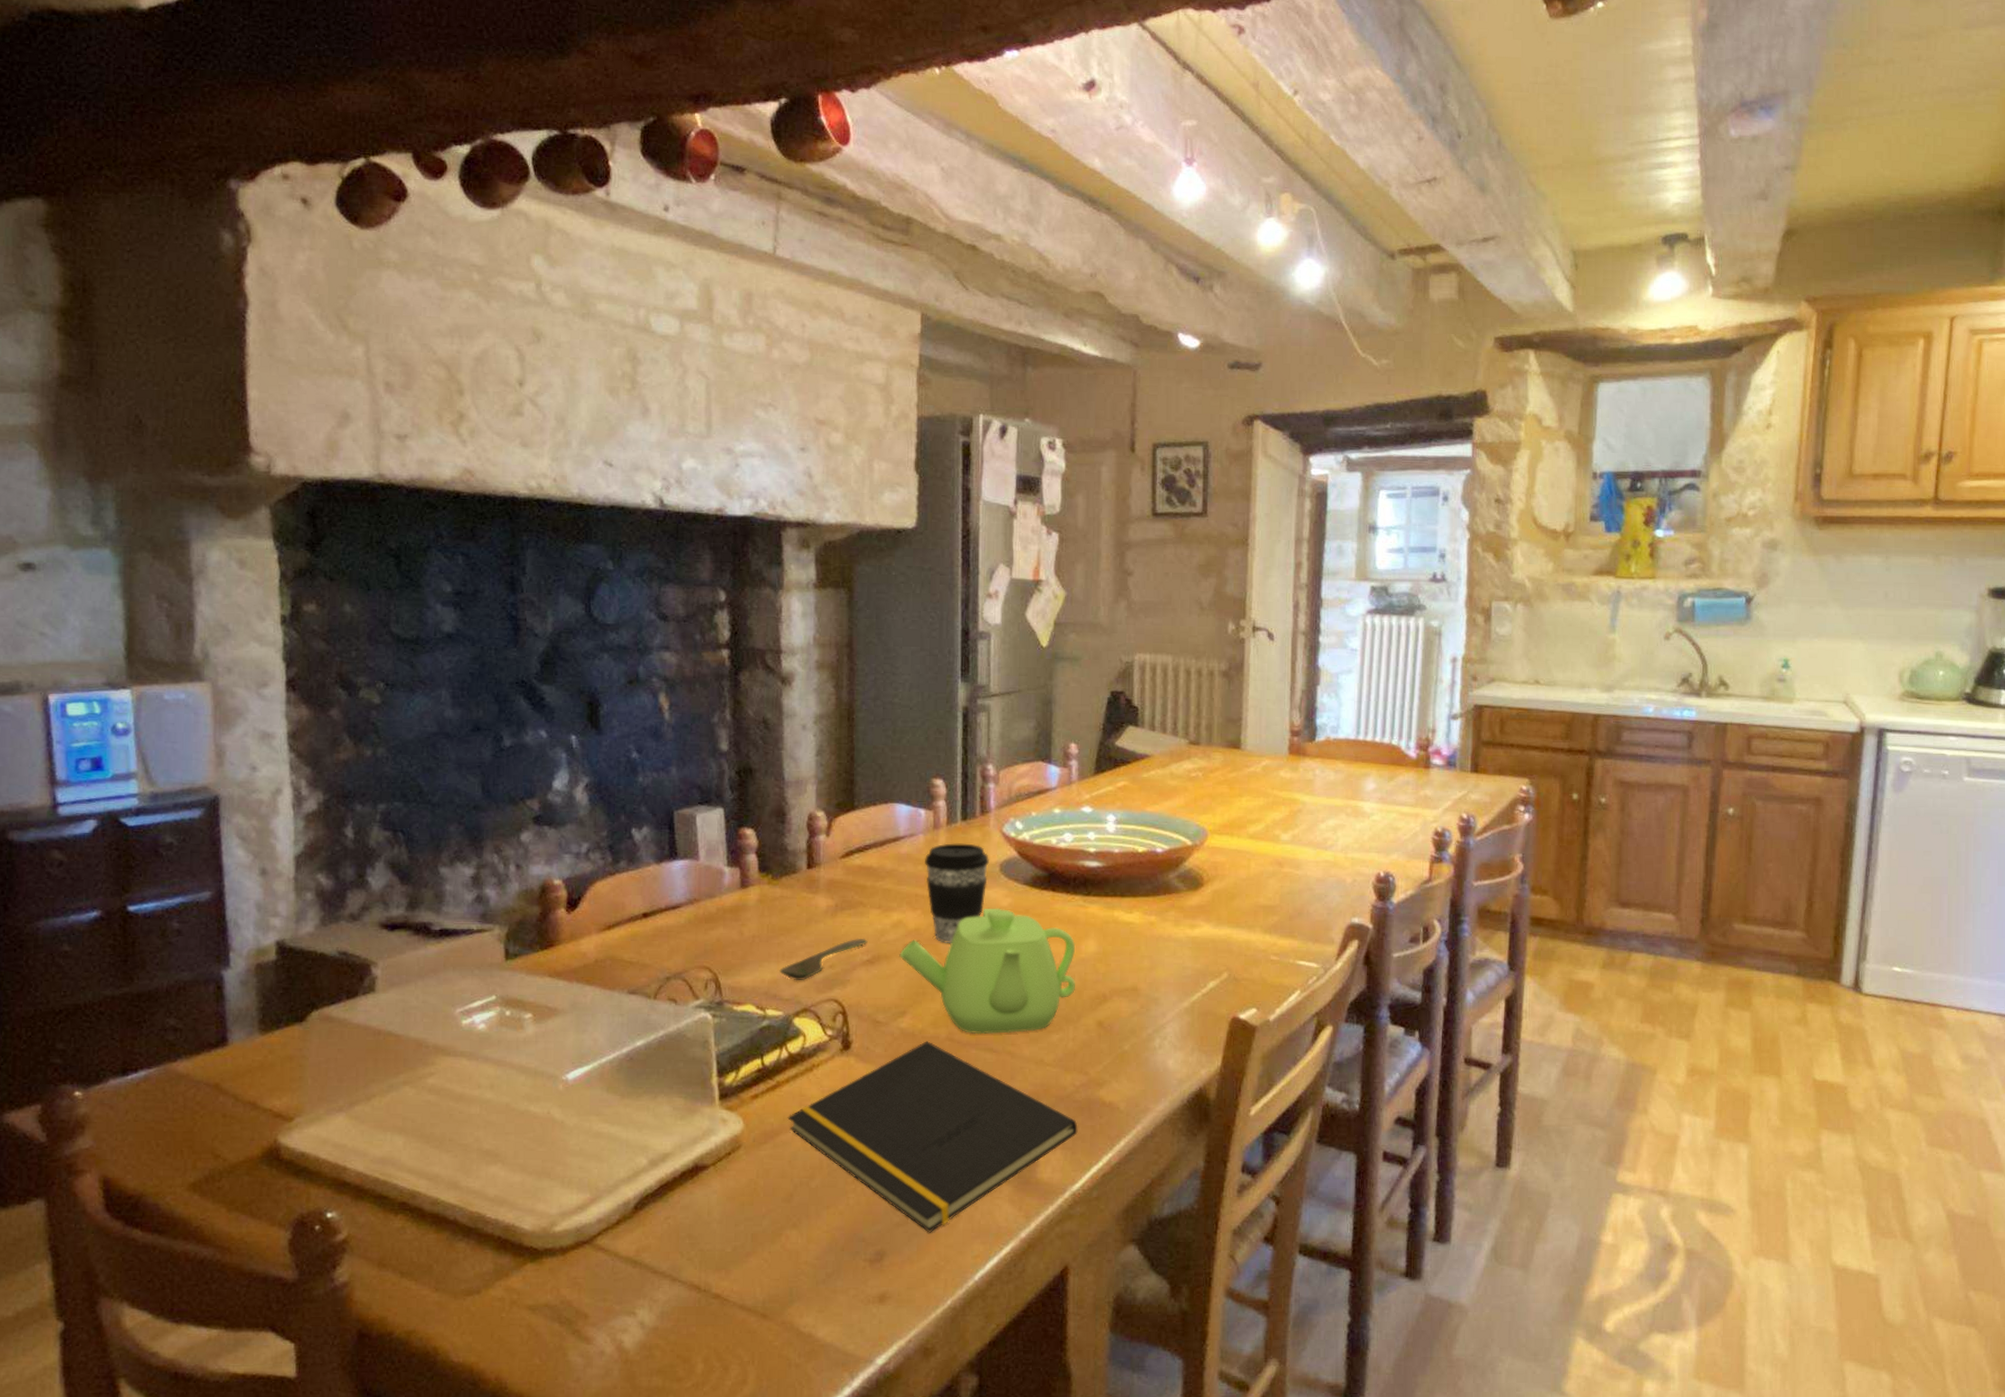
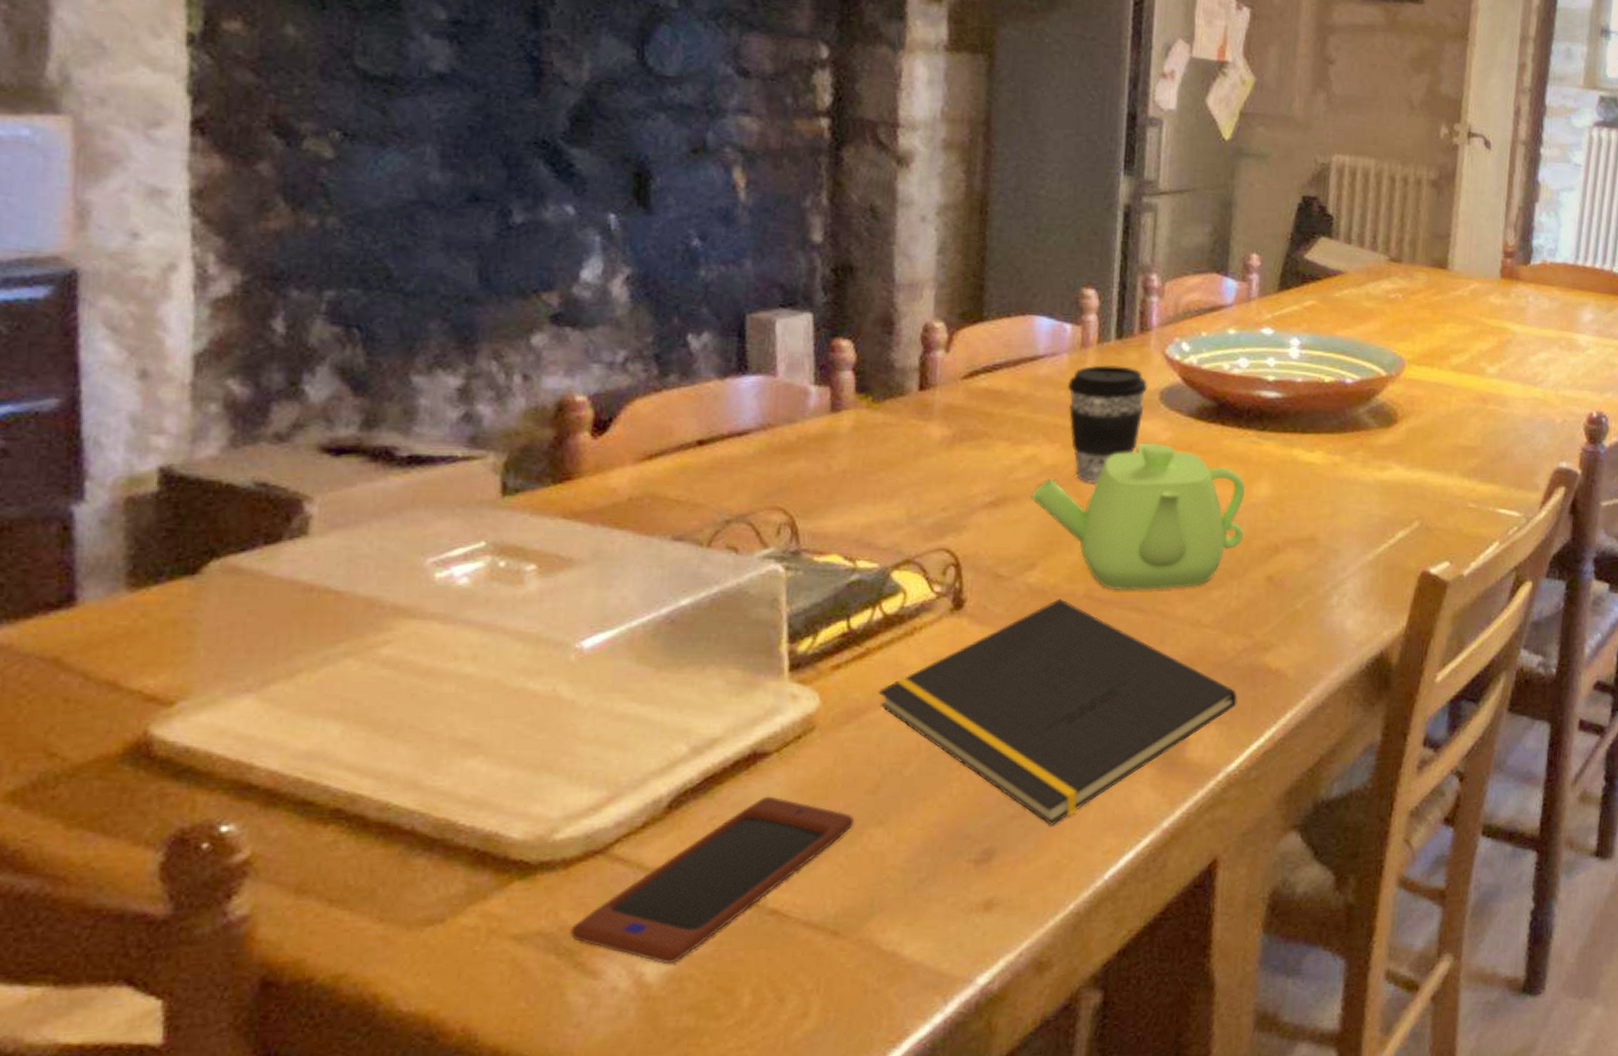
smartphone: none [569,1201,775,1334] -> present [570,796,855,964]
spoon: present [779,938,868,980] -> none [876,475,992,525]

